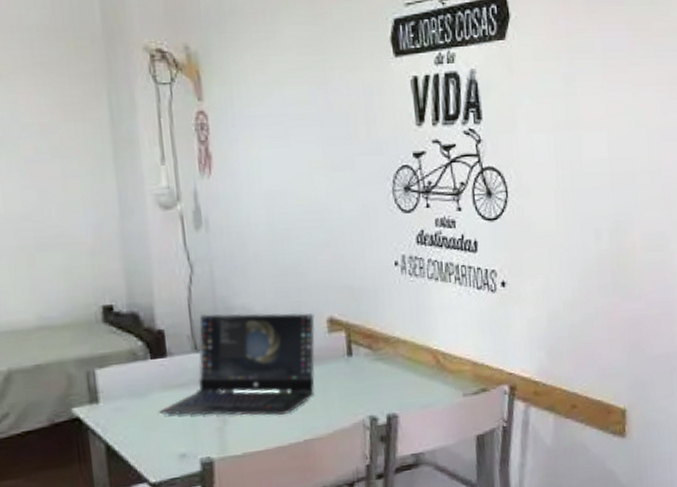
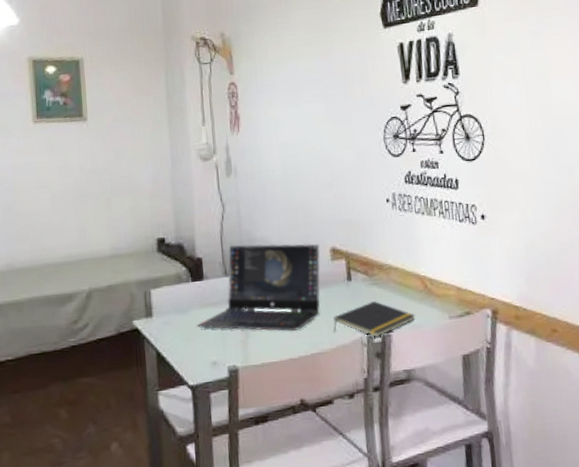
notepad: none [330,379,426,420] -> present [333,301,416,338]

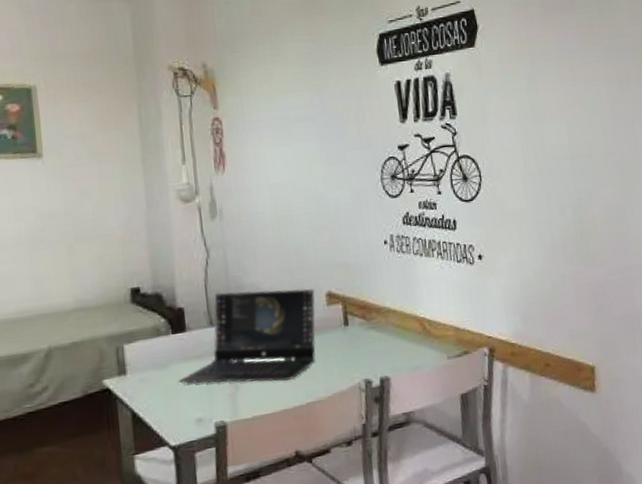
notepad: present [333,301,416,338] -> none [330,345,414,382]

